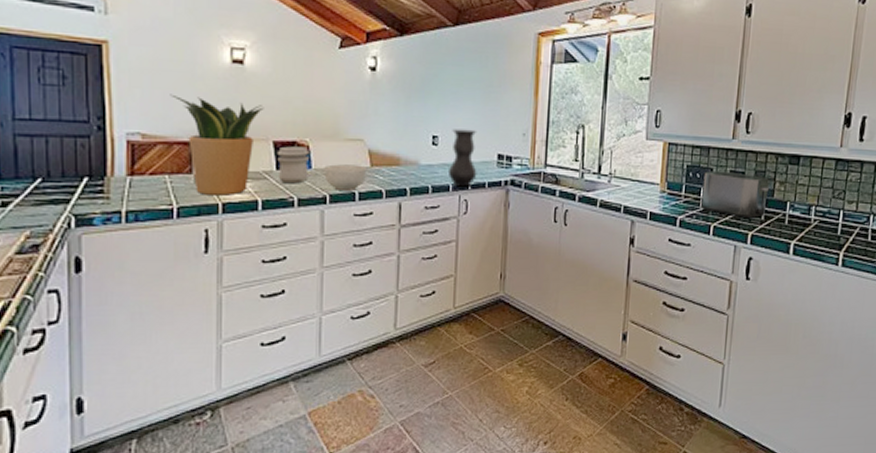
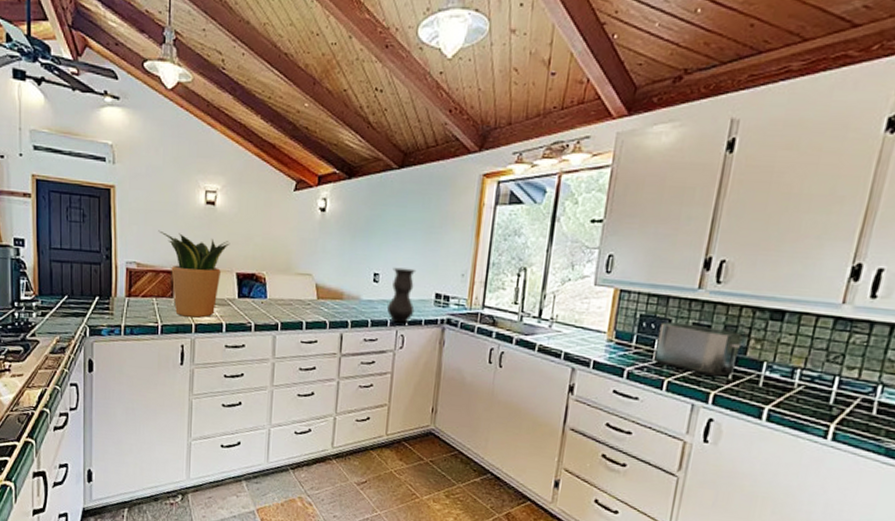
jar: present [276,146,309,184] -> none [238,278,265,311]
bowl: present [324,164,368,191] -> none [277,295,315,320]

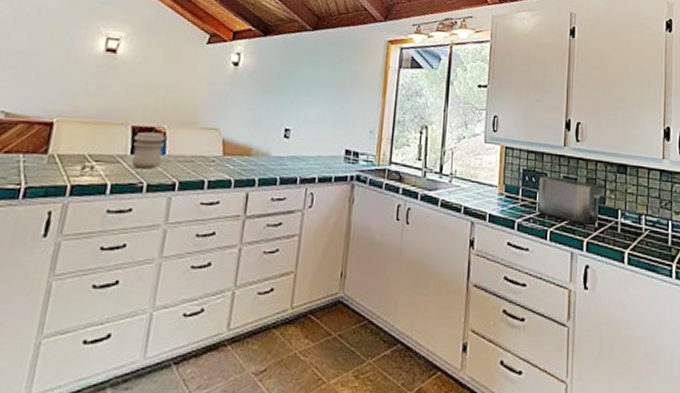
potted plant: present [158,230,230,318] -> none [41,76,129,178]
jar: none [238,278,265,311] -> present [132,131,165,169]
vase: present [386,267,417,323] -> none [296,123,328,181]

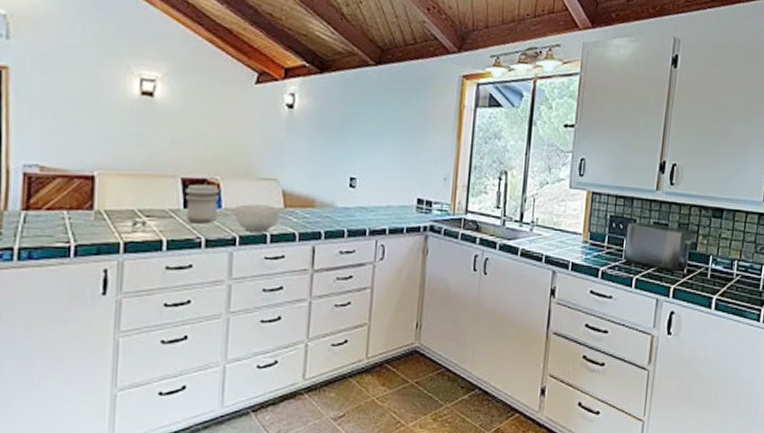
bowl: none [176,151,220,179] -> present [234,204,281,232]

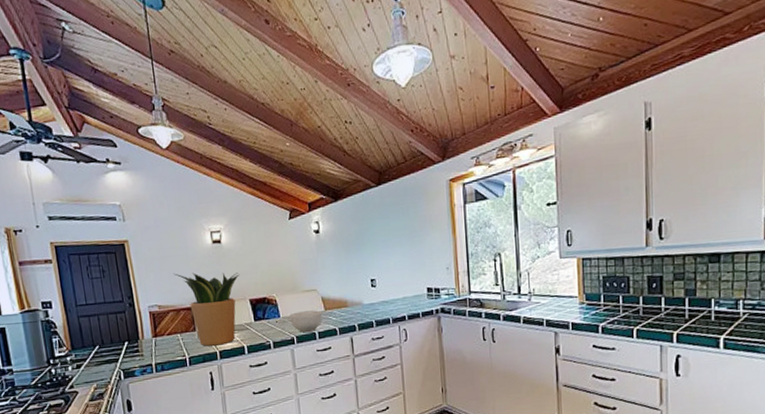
potted plant: none [72,125,174,234] -> present [173,272,240,346]
jar: present [184,184,219,224] -> none [253,301,279,332]
toaster: present [624,222,693,272] -> none [621,277,691,320]

